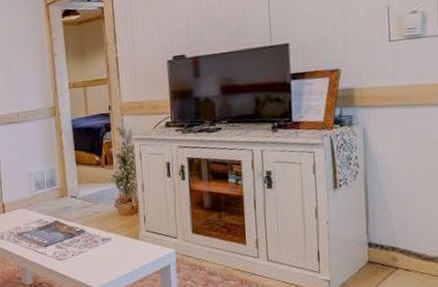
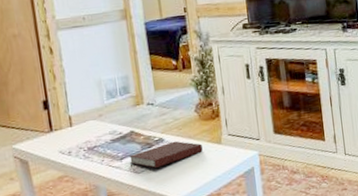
notebook: none [53,233,121,257] -> present [129,141,203,168]

